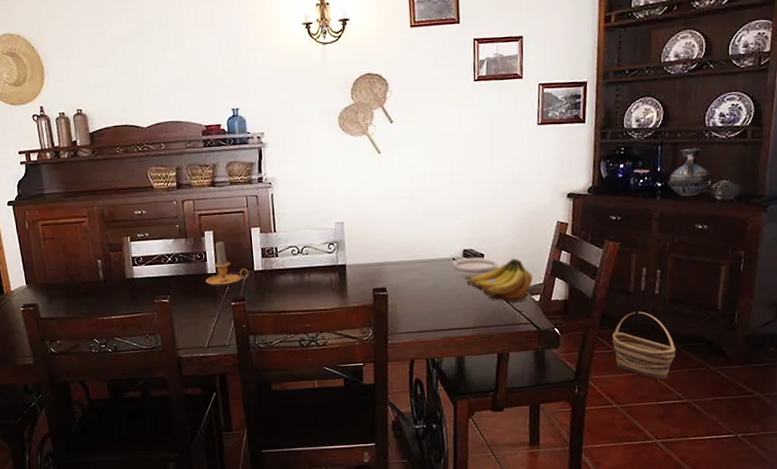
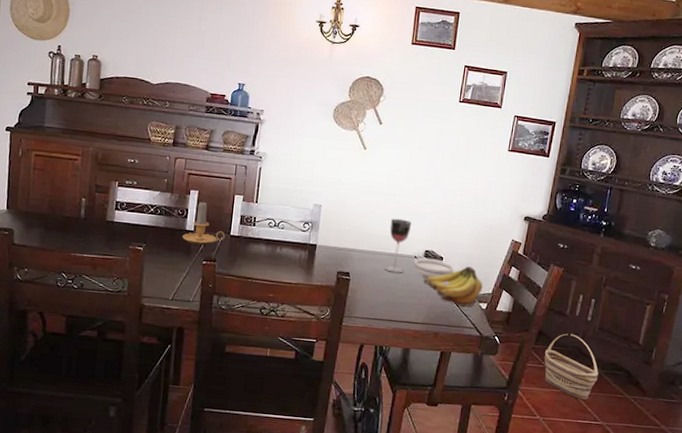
wineglass: none [420,221,444,280] -> present [384,218,412,274]
ceramic jug: present [668,148,712,197] -> none [611,196,649,239]

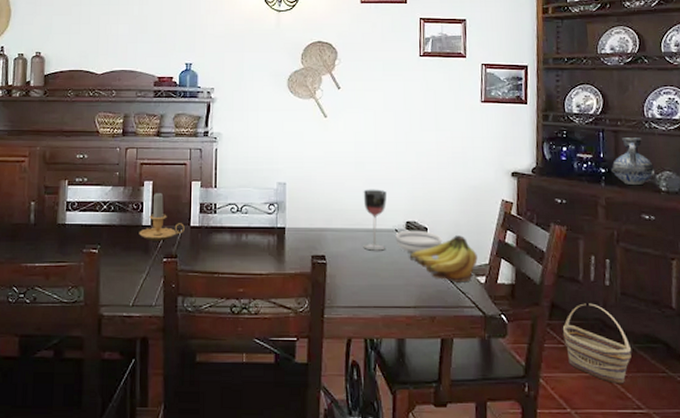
ceramic jug: none [611,196,649,239] -> present [611,138,655,186]

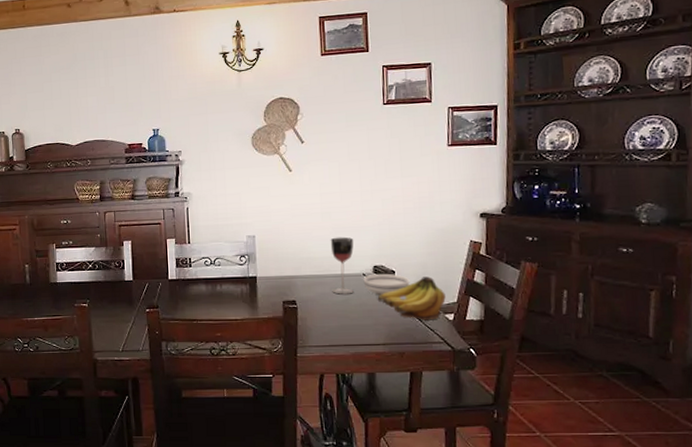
candle: present [139,192,185,241] -> none [122,250,163,294]
basket: present [562,303,632,384] -> none [532,335,605,410]
ceramic jug: present [611,138,655,186] -> none [587,171,635,220]

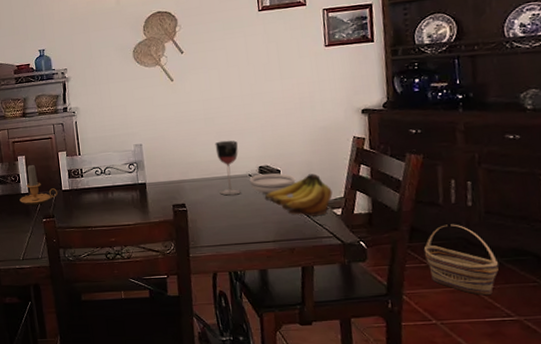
candle: none [122,250,163,294] -> present [19,164,58,206]
basket: none [532,335,605,410] -> present [424,224,499,296]

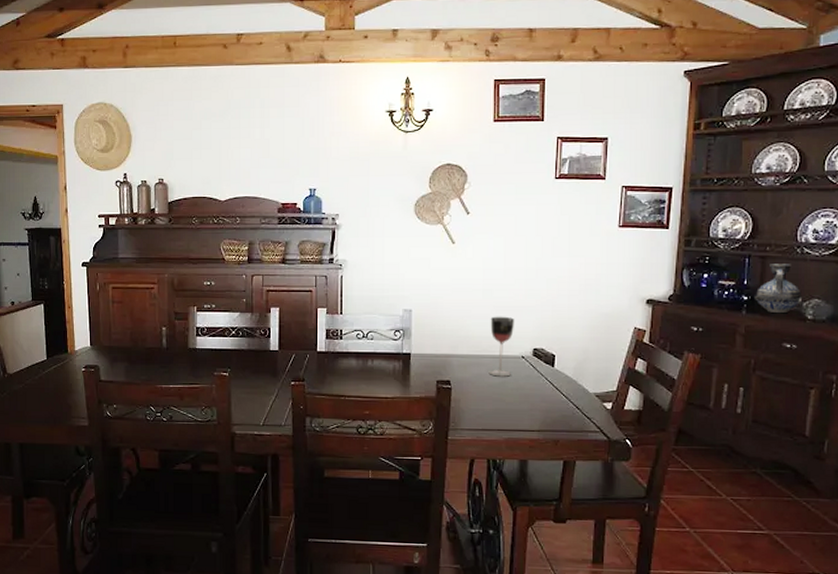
candle: present [19,164,58,206] -> none [267,318,311,365]
bowl: present [249,173,296,195] -> none [522,356,570,380]
fruit: present [264,174,333,217] -> none [535,362,605,408]
basket: present [424,224,499,296] -> none [687,430,758,507]
ceramic jug: none [469,59,519,108] -> present [755,264,803,314]

